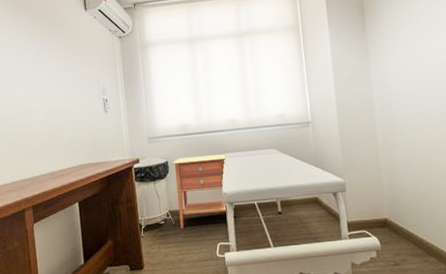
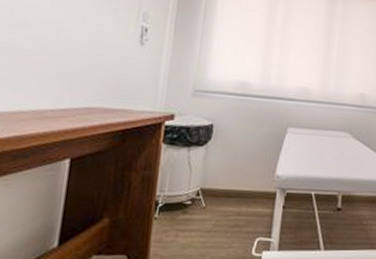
nightstand: present [172,154,228,229] -> none [211,122,290,215]

